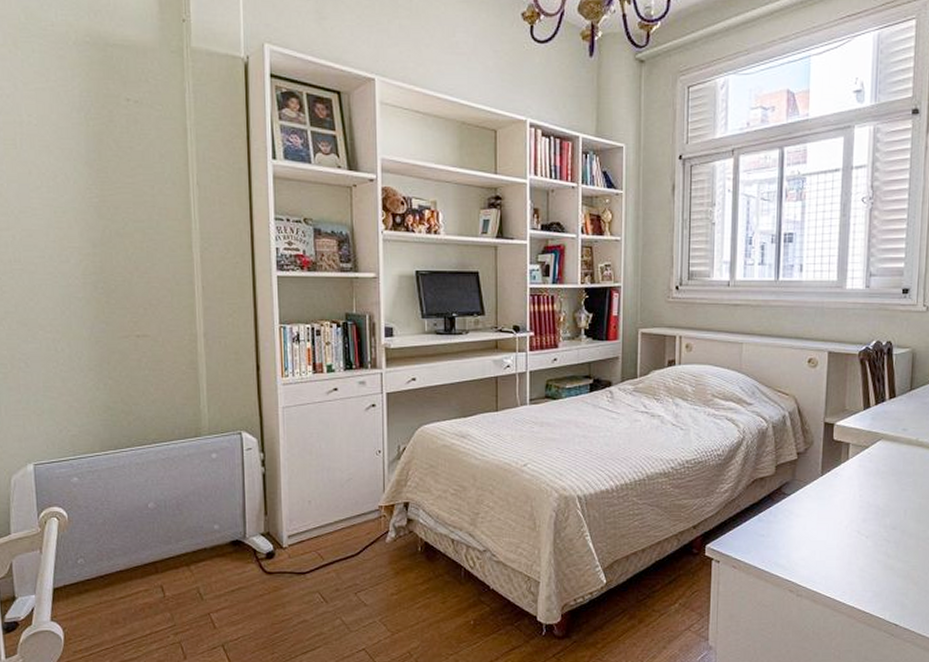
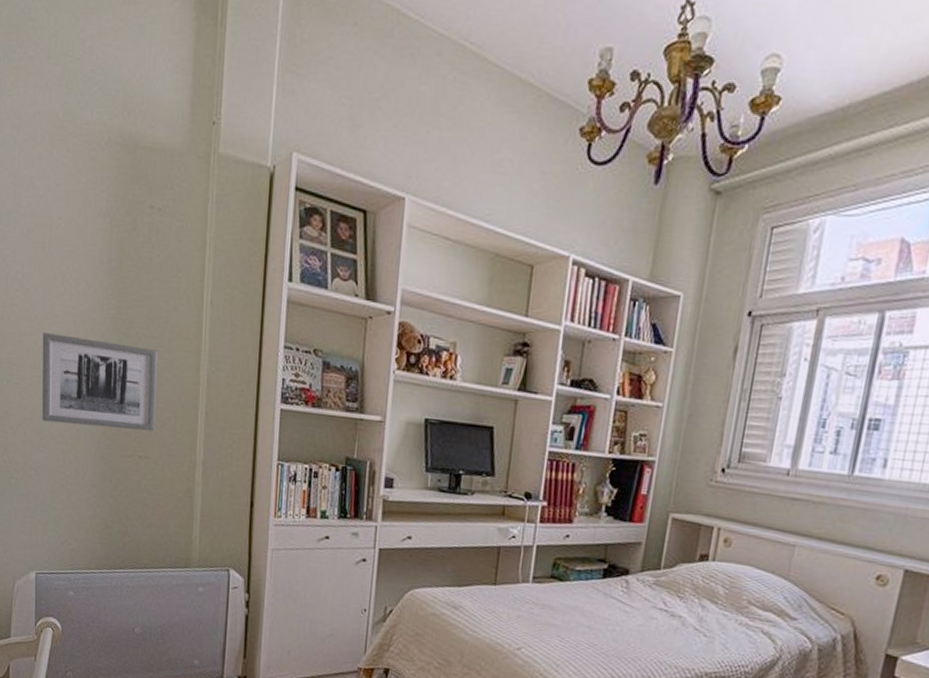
wall art: none [21,226,152,313] -> present [42,332,158,432]

